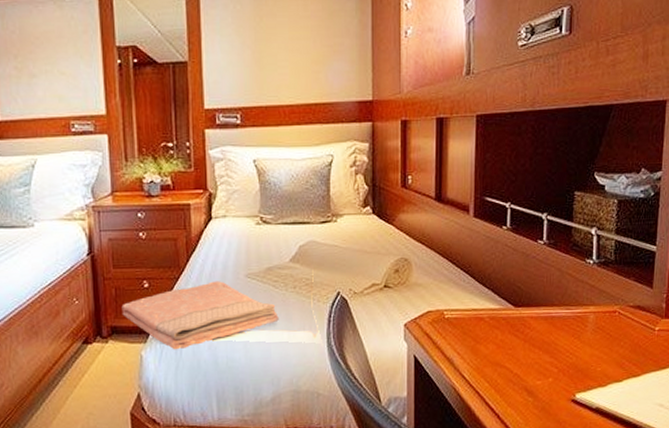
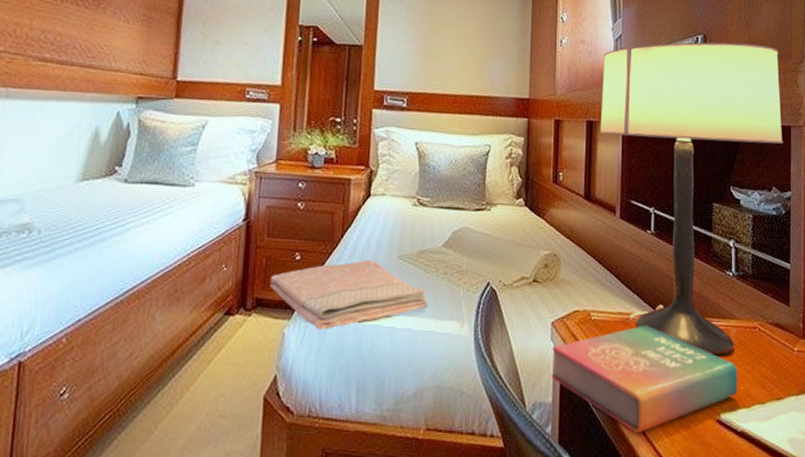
book: none [405,319,595,418] -> present [551,325,738,434]
table lamp: none [450,11,657,340] -> present [599,42,783,354]

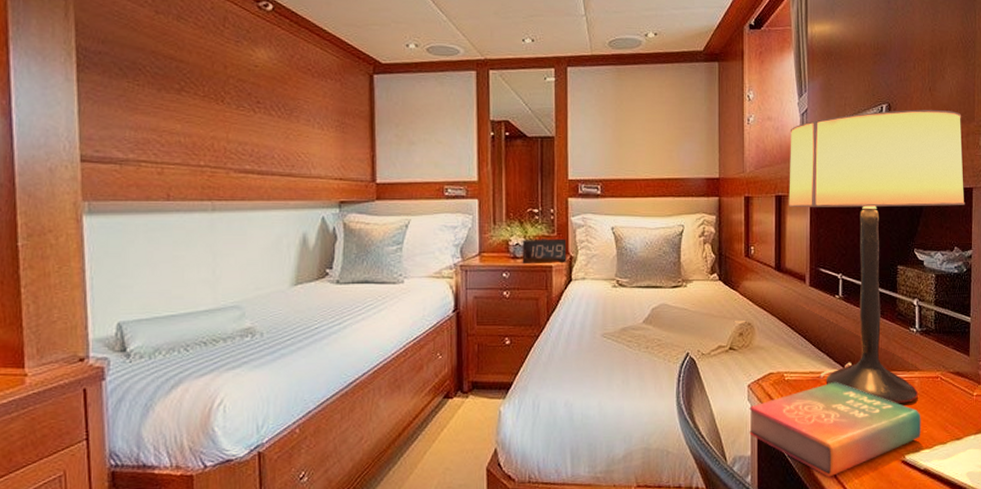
towel: present [269,260,428,330] -> none [483,340,632,406]
alarm clock: none [320,149,368,176] -> present [522,238,567,264]

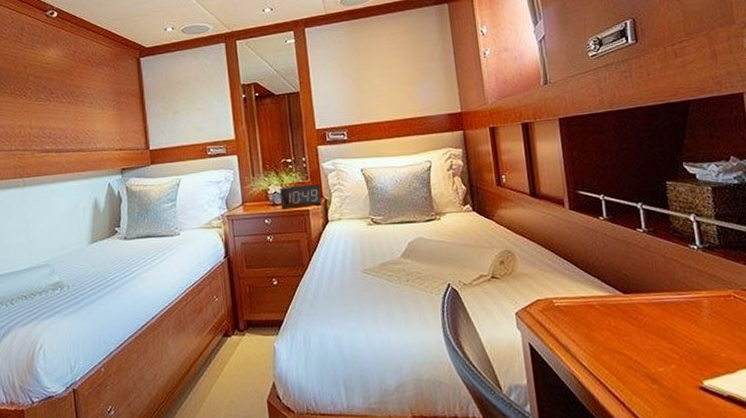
book: present [749,382,921,477] -> none [520,306,719,406]
table lamp: present [788,109,965,403] -> none [529,16,737,326]

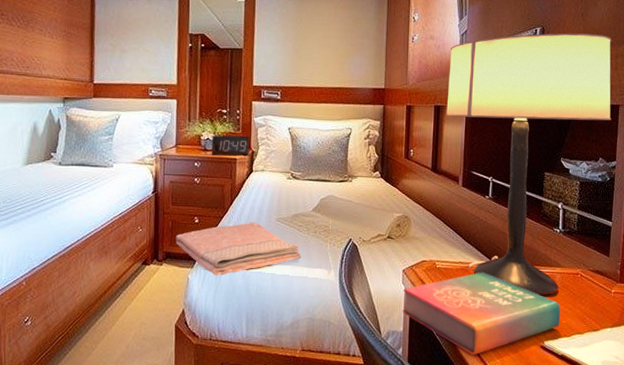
towel: none [255,277,396,342] -> present [175,222,301,276]
book: none [520,306,719,406] -> present [402,272,561,356]
table lamp: none [529,16,737,326] -> present [445,33,612,295]

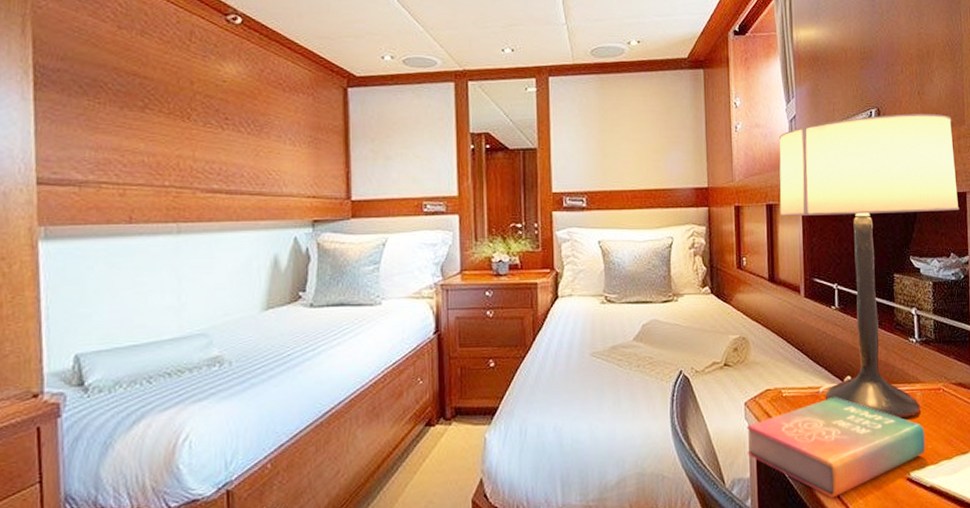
towel: present [175,222,301,276] -> none [466,360,623,432]
alarm clock: present [211,135,250,156] -> none [505,254,552,281]

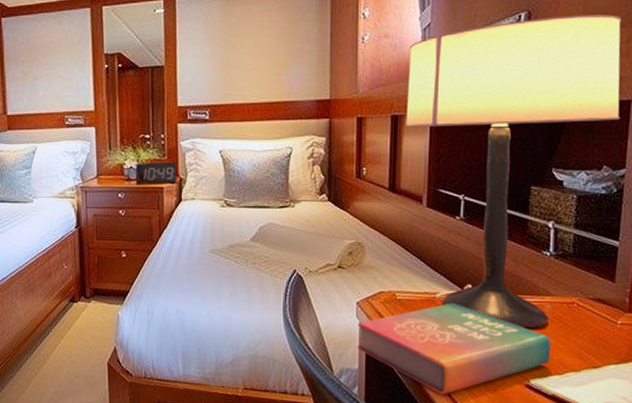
alarm clock: none [505,254,552,281] -> present [135,162,177,185]

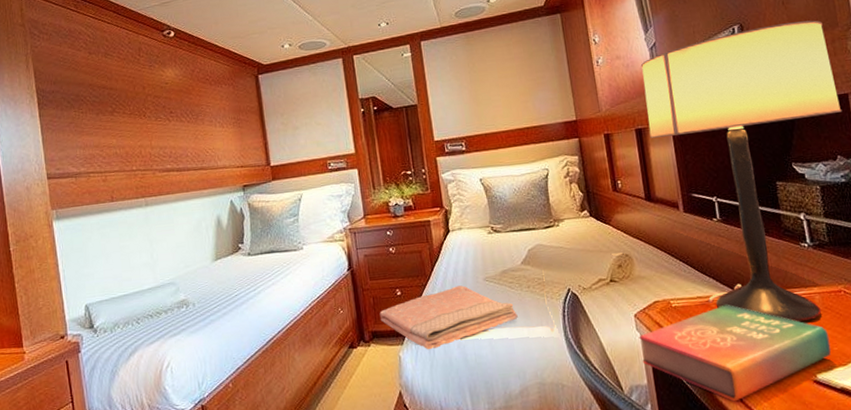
towel: none [103,255,239,312] -> present [379,285,518,350]
alarm clock: present [135,162,177,185] -> none [400,194,443,221]

